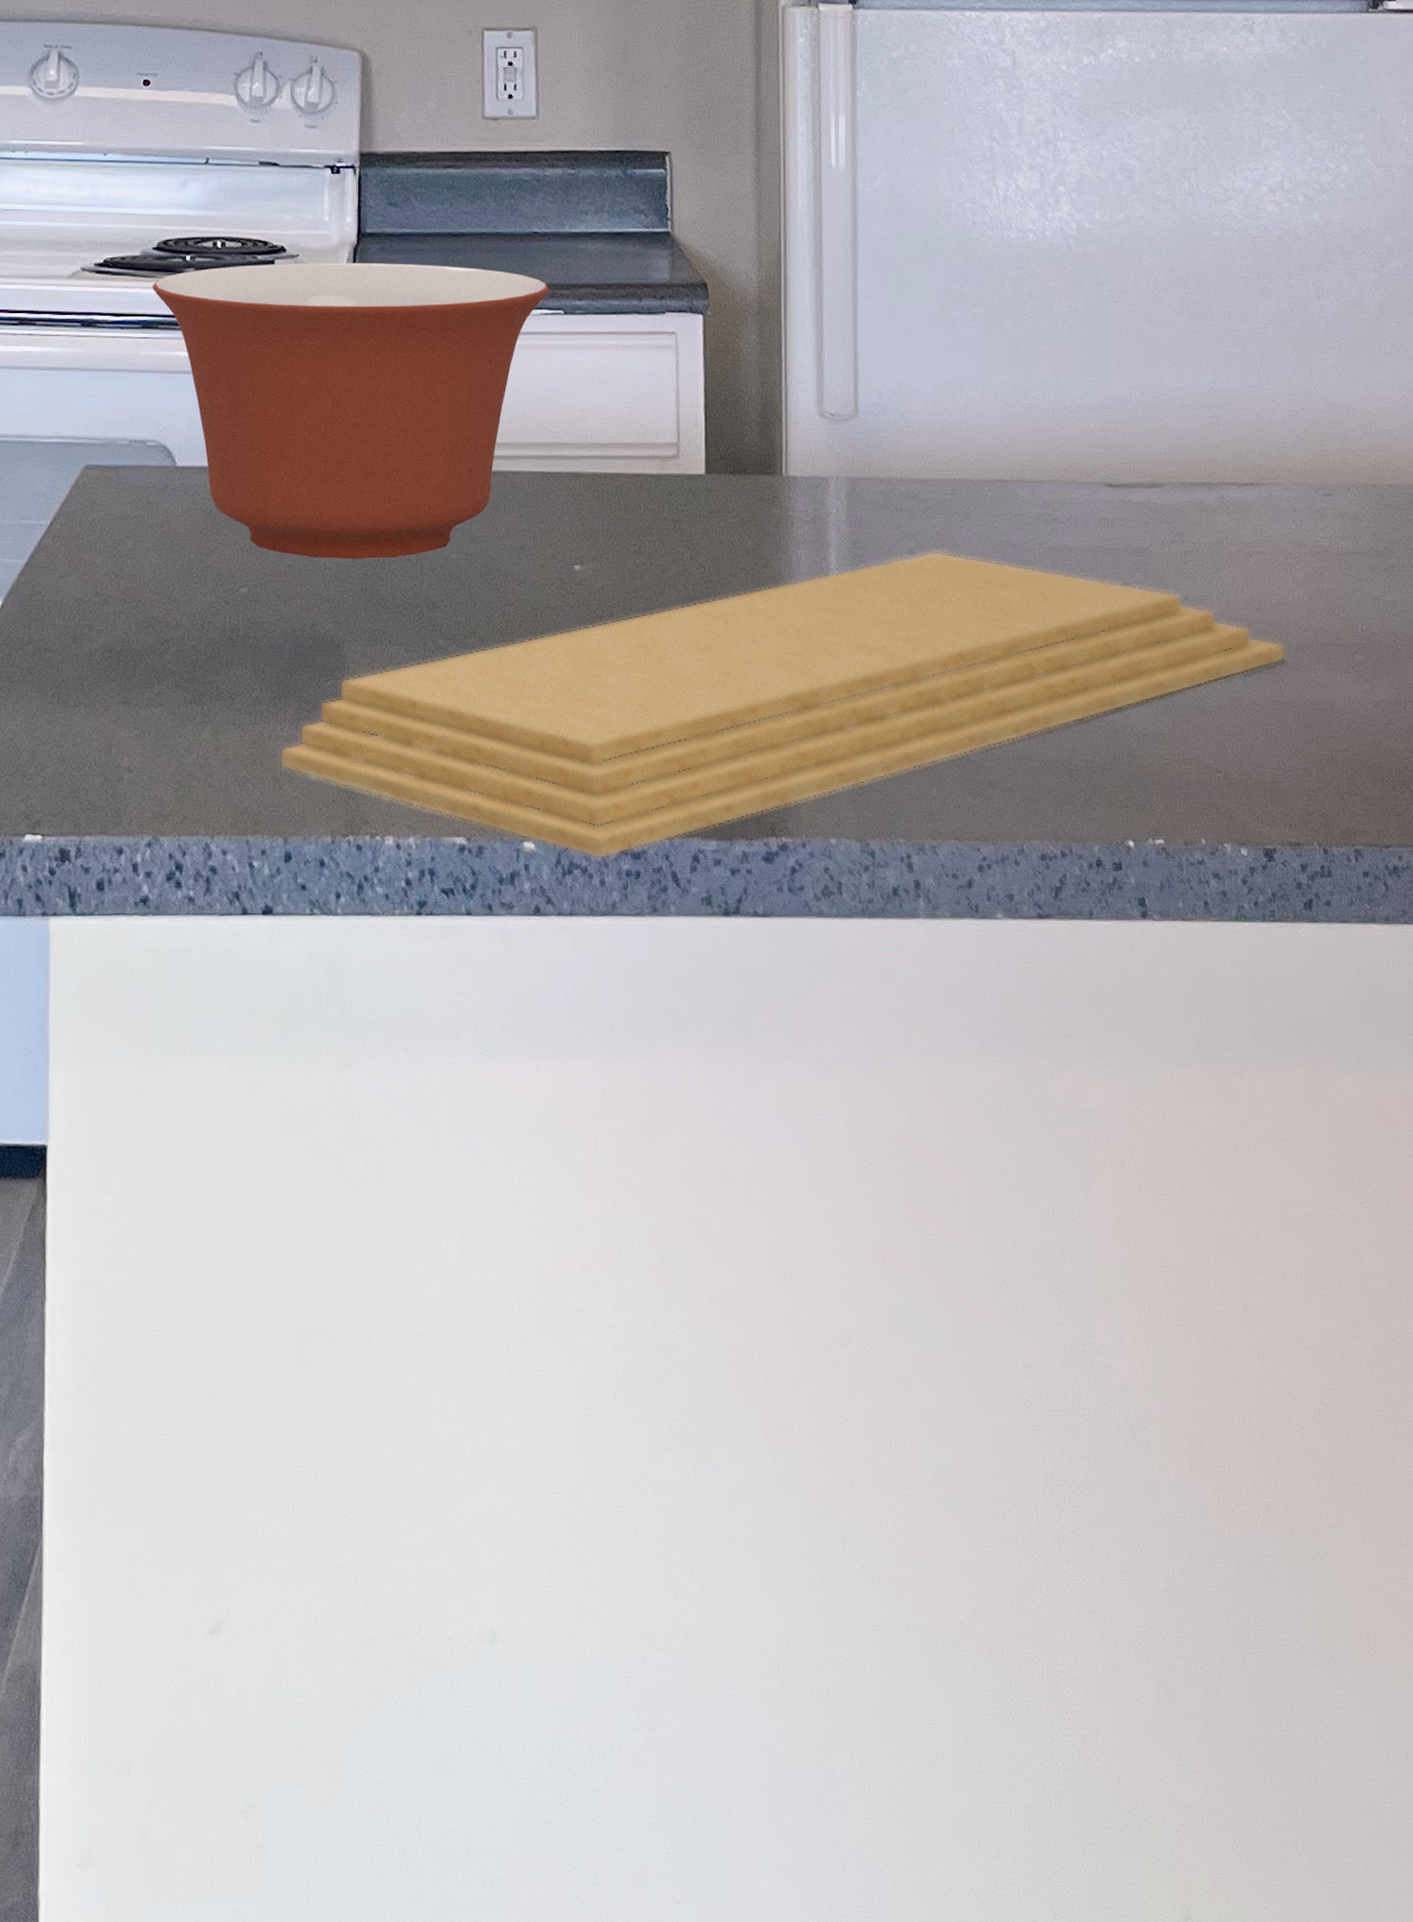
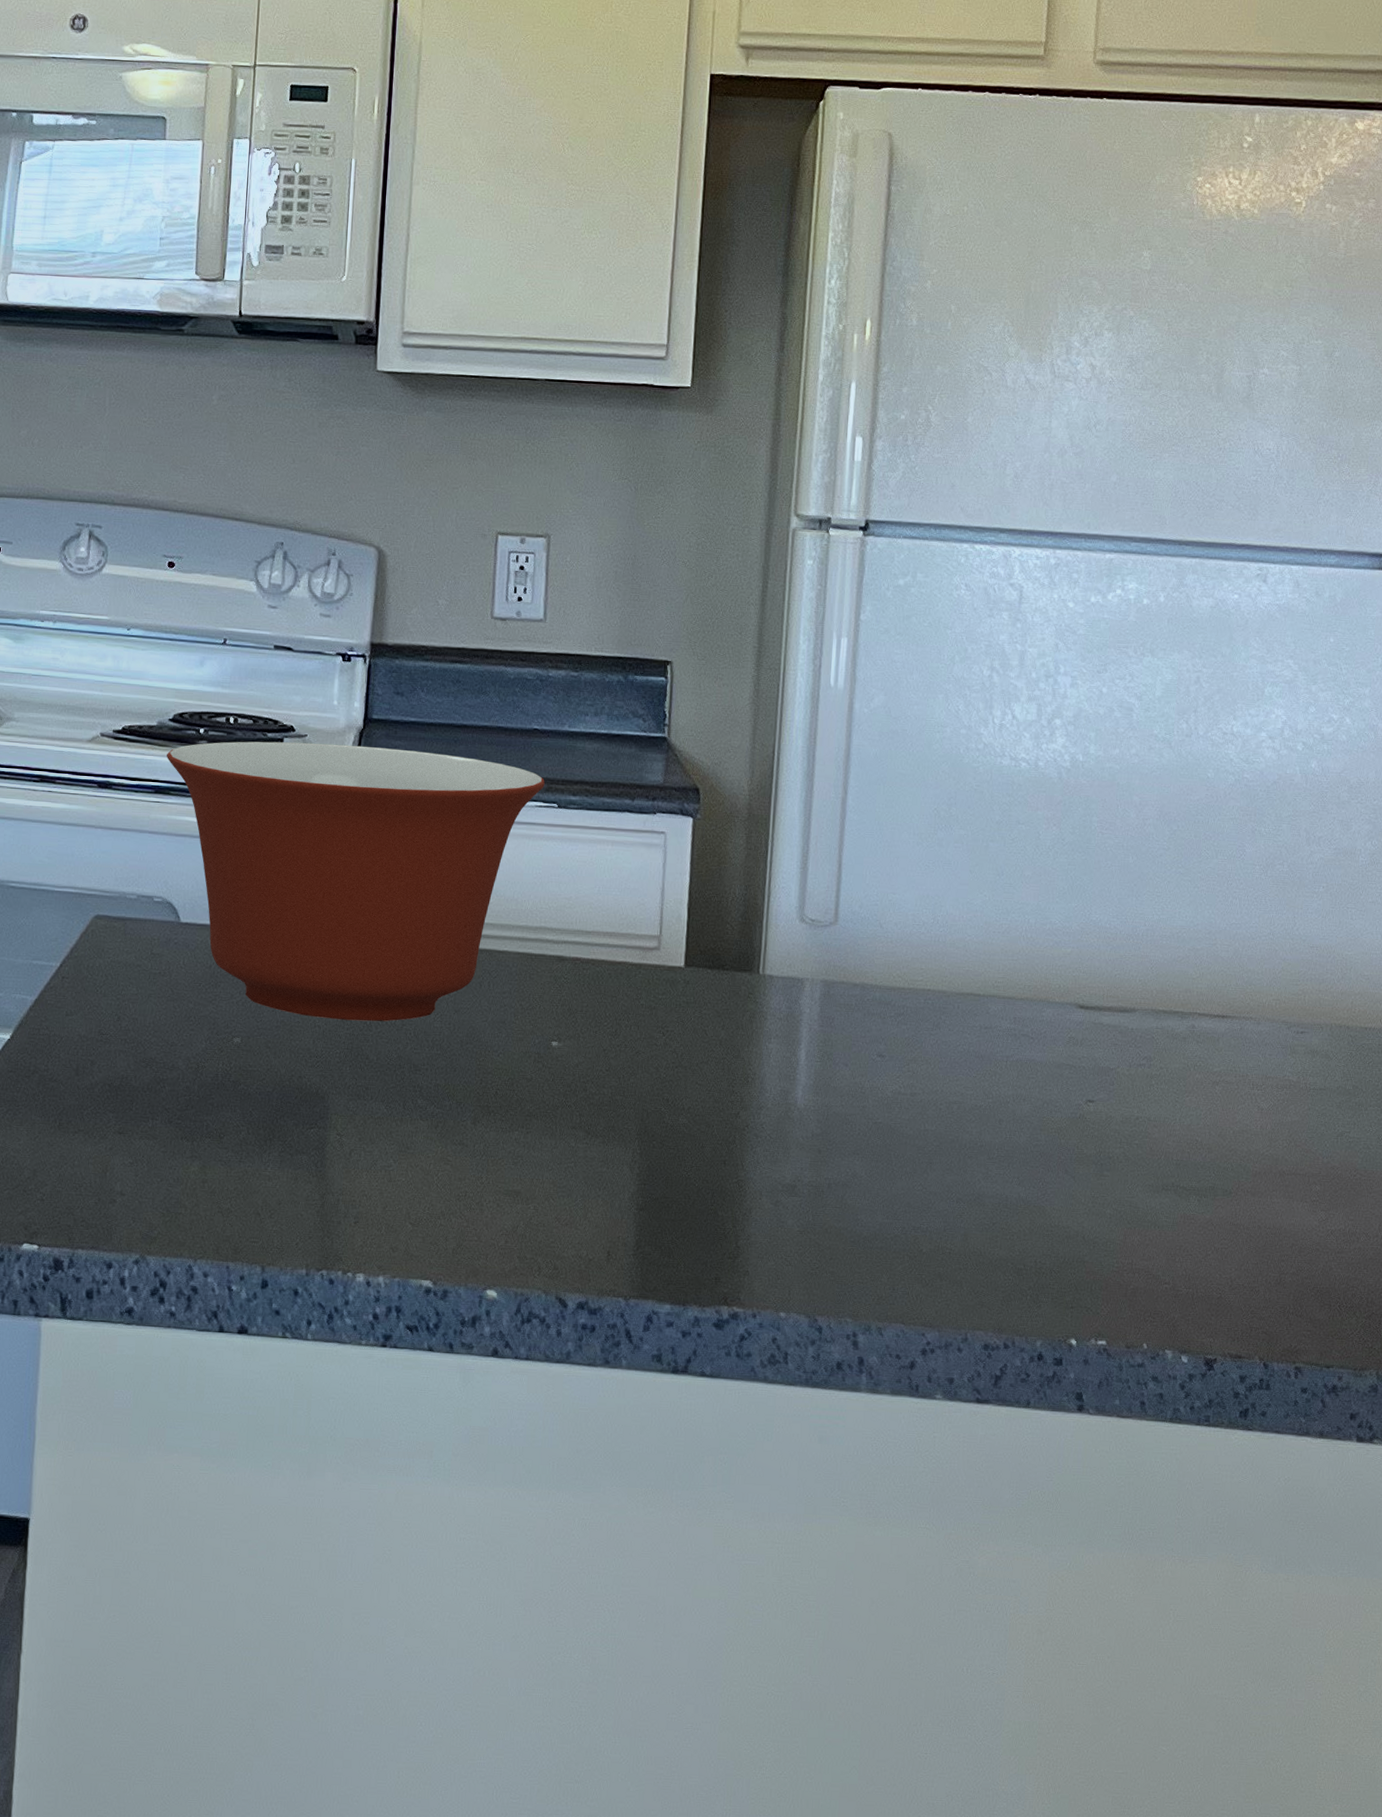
cutting board: present [279,551,1286,860] -> none [261,1055,1244,1312]

